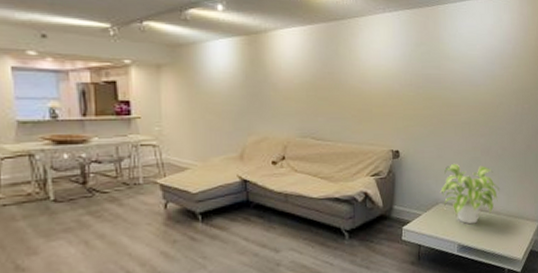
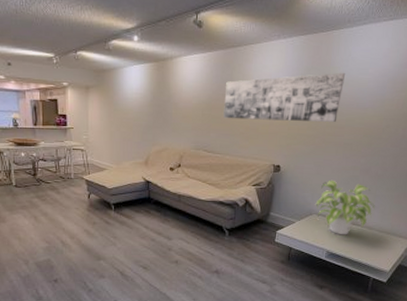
wall art: none [331,48,455,101] -> present [223,72,346,123]

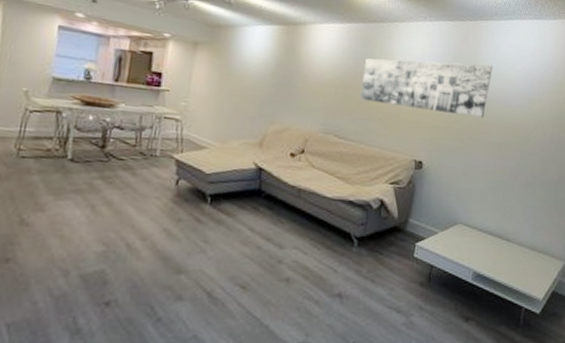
plant: present [314,181,375,235] -> none [459,184,525,252]

